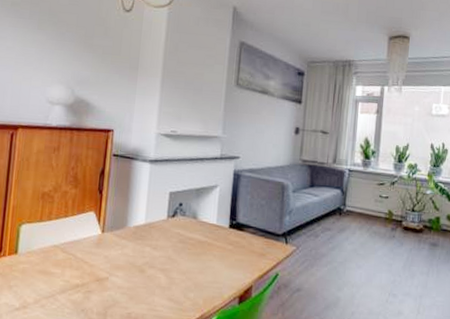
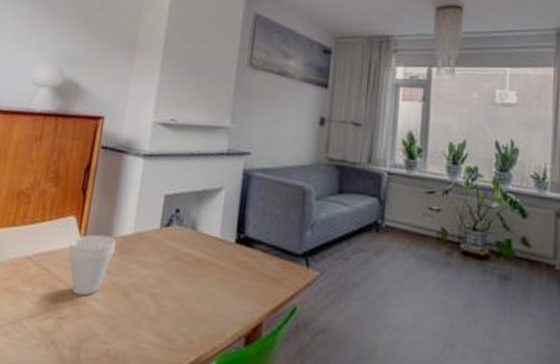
cup: none [90,225,131,274] -> present [68,234,117,296]

